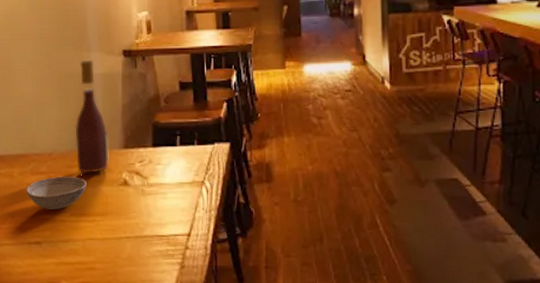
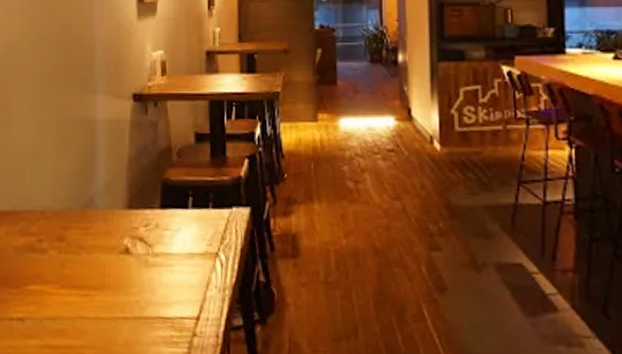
bowl: present [26,176,88,210] -> none [12,239,83,280]
wine bottle: present [75,60,110,173] -> none [73,103,111,237]

